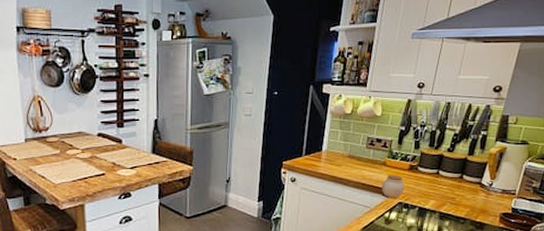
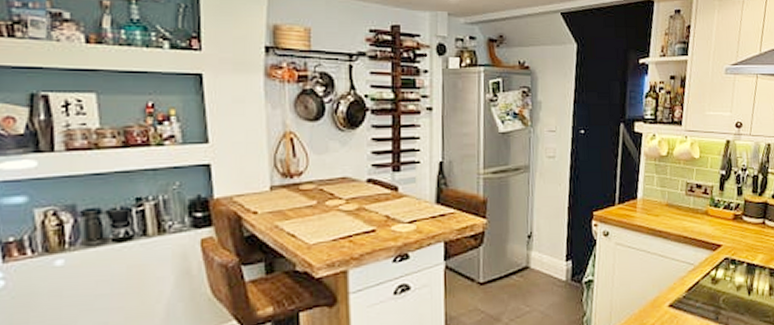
jar: present [381,174,405,198] -> none [704,225,730,253]

